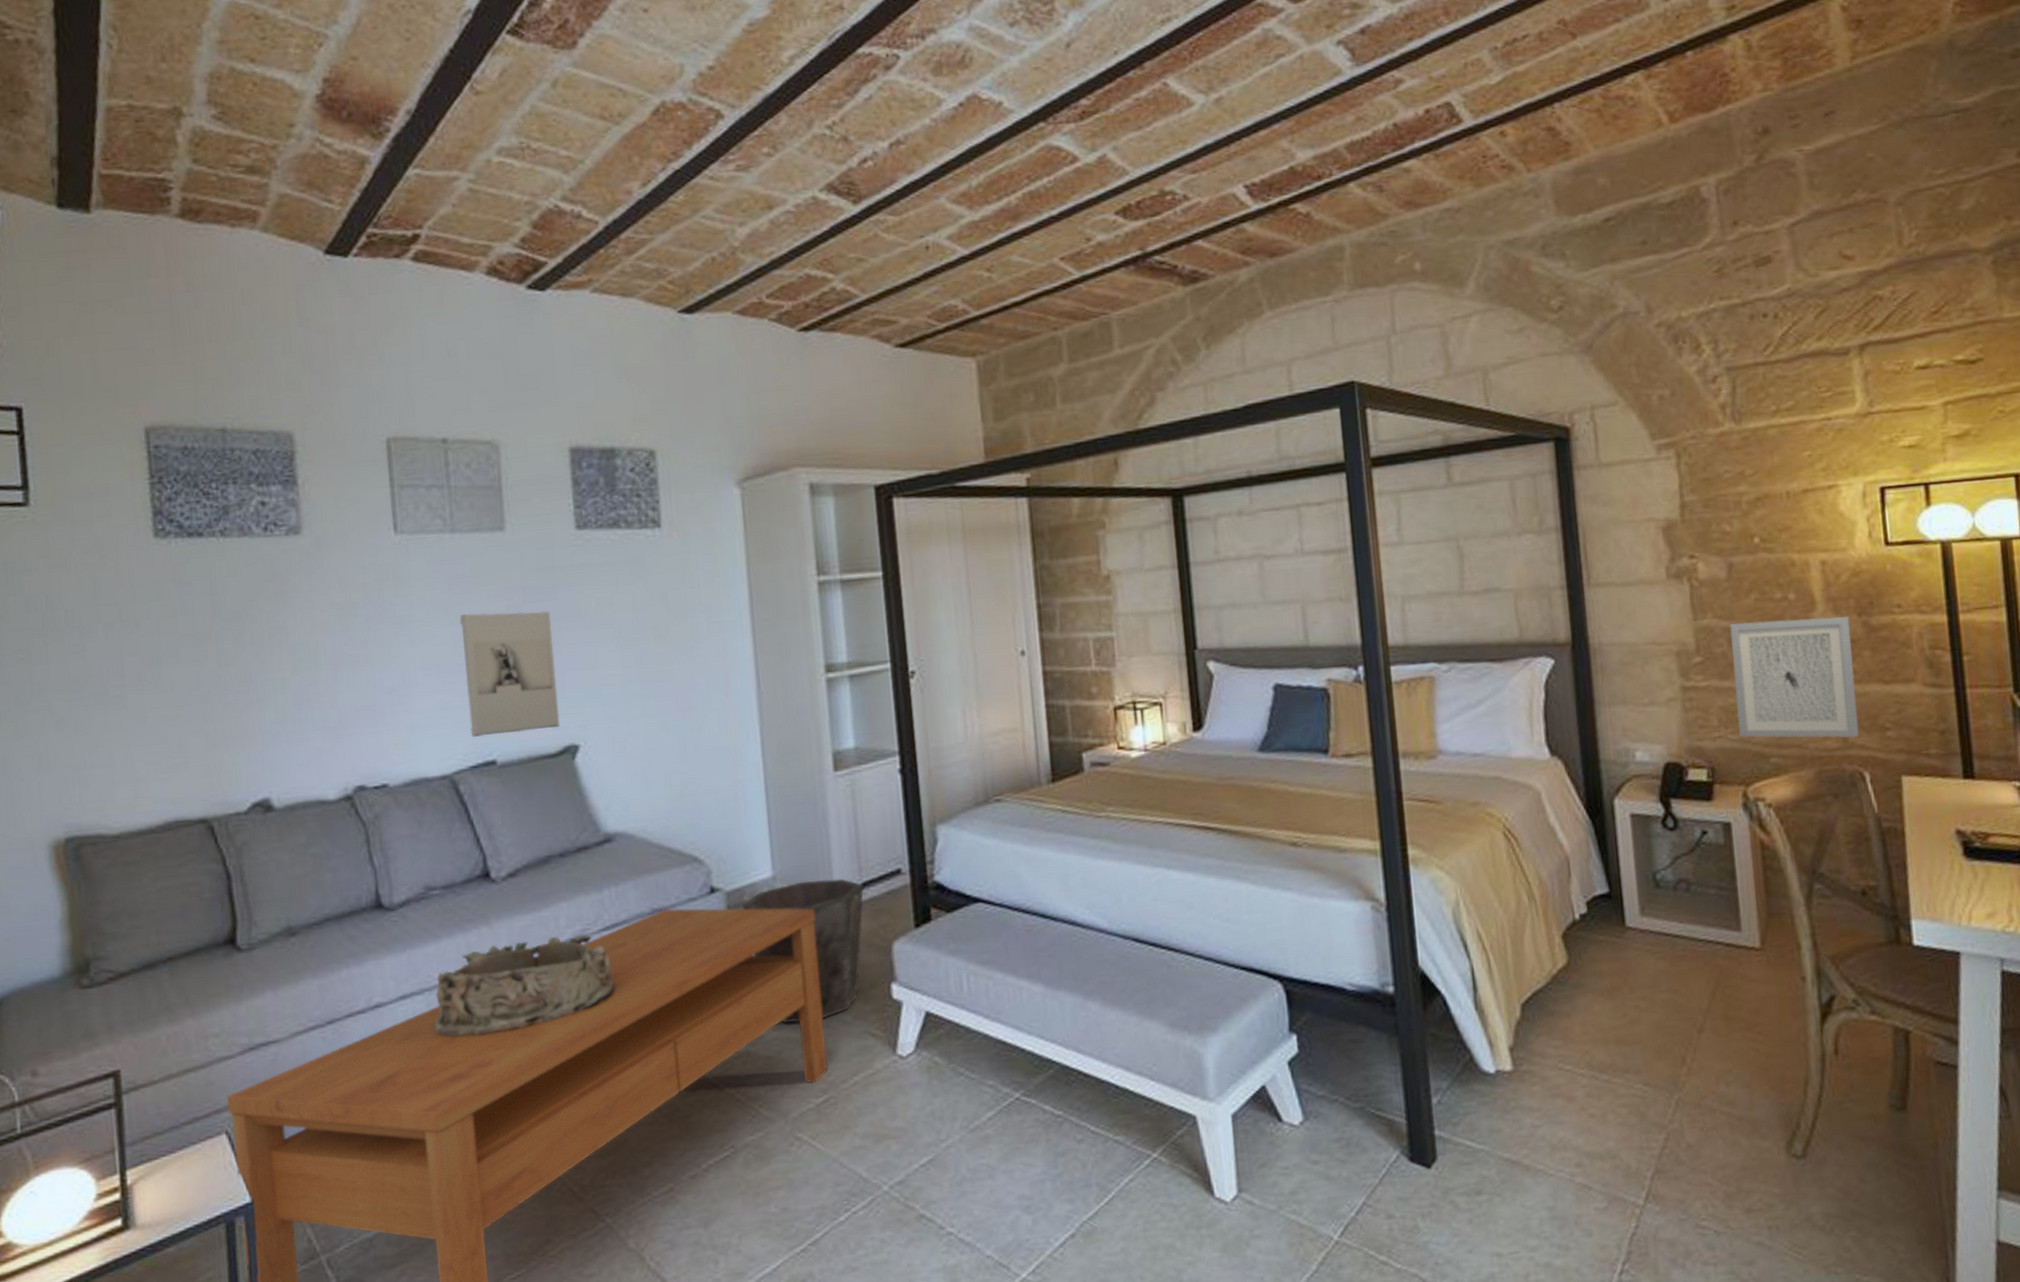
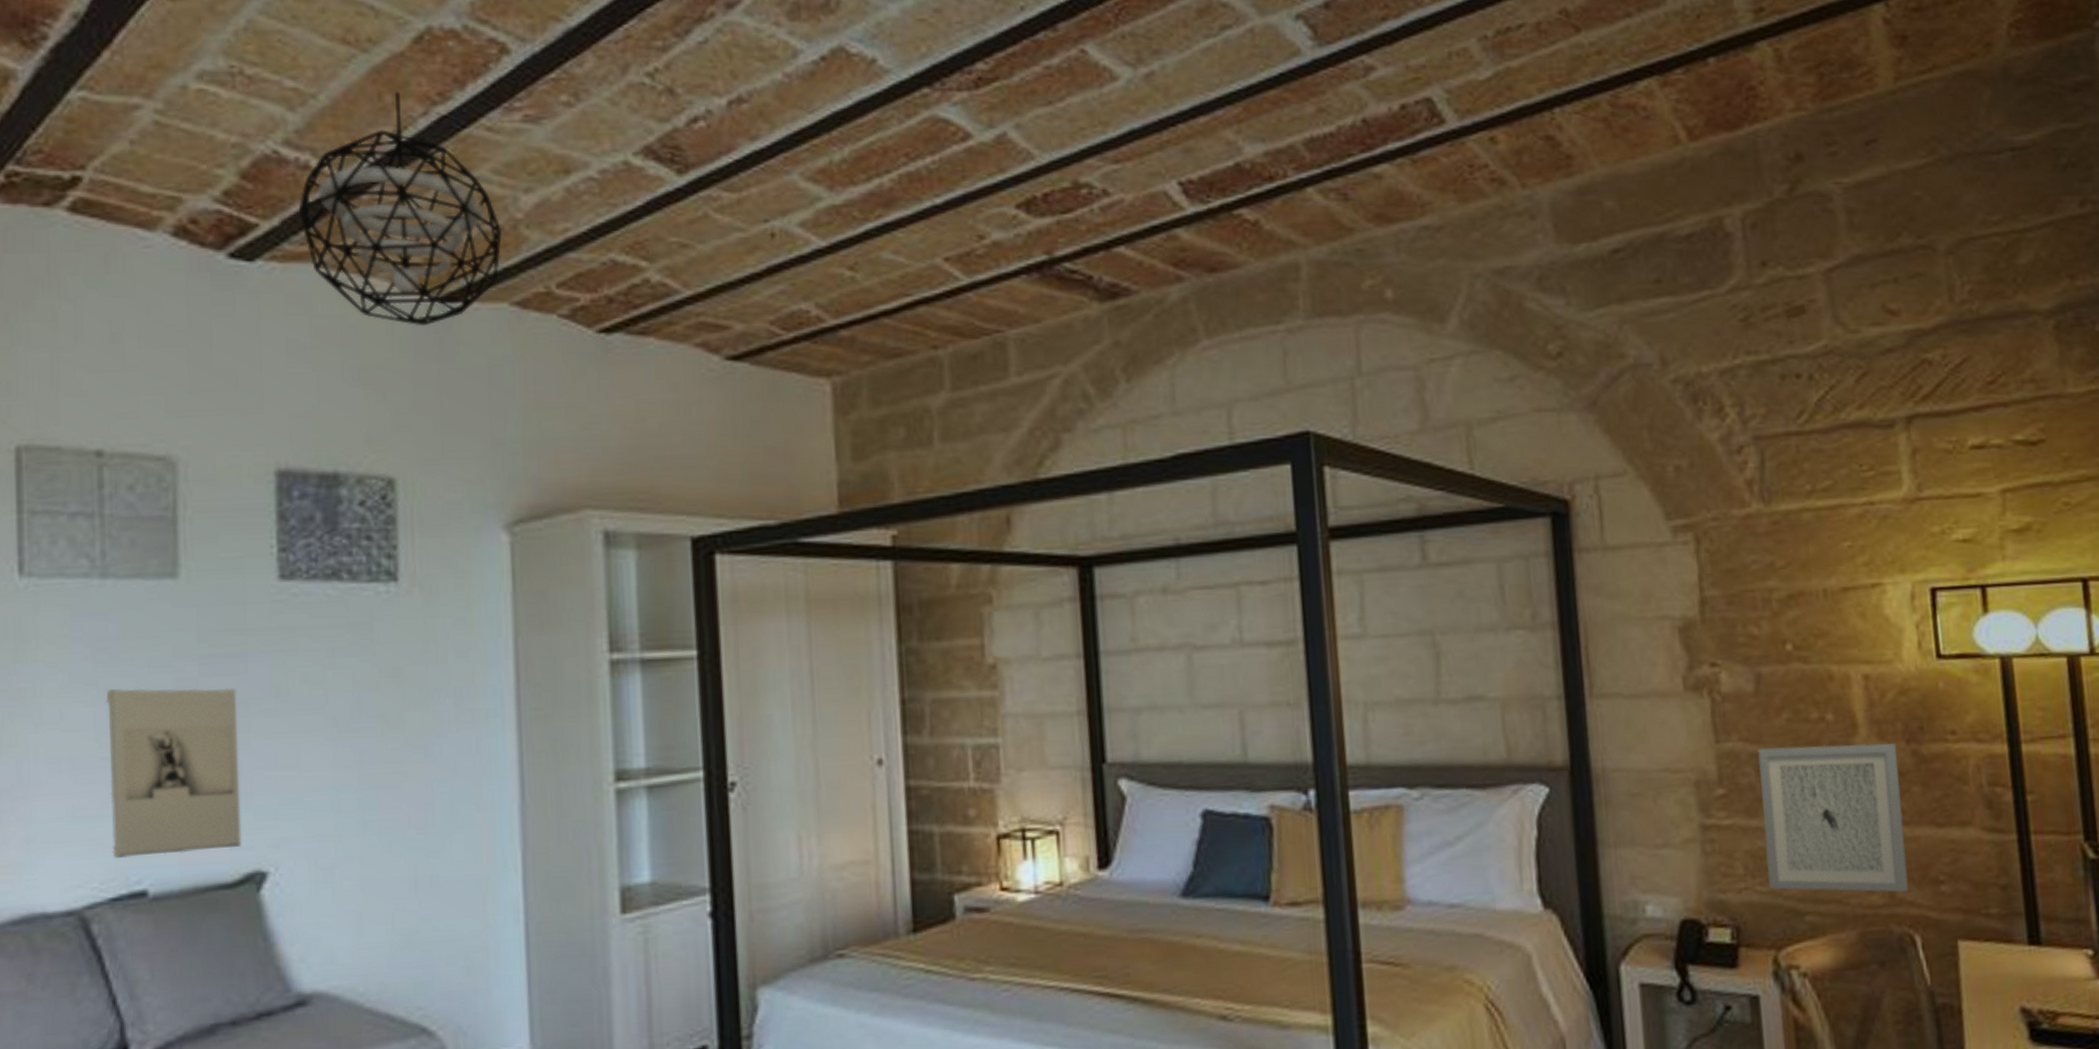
pendant light: none [575,153,725,334] -> present [299,91,503,327]

